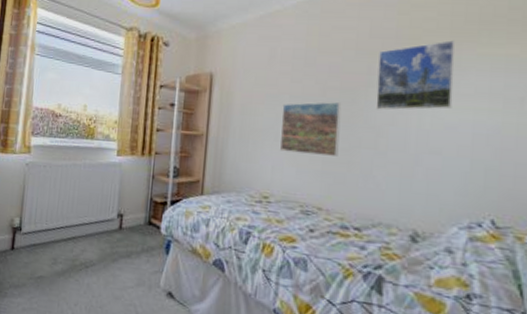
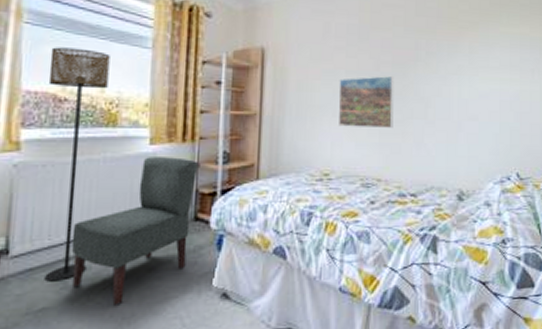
floor lamp: none [42,73,91,258] -> present [44,47,110,282]
chair: none [59,166,154,285] -> present [71,157,199,305]
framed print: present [376,40,454,110] -> none [424,20,484,83]

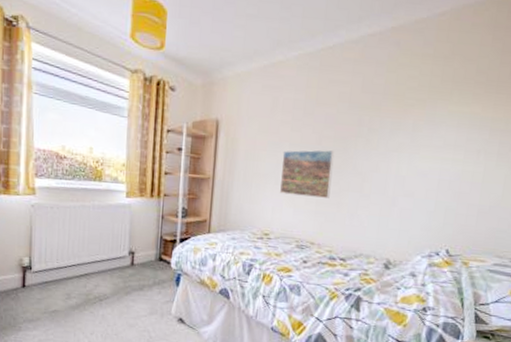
floor lamp: present [44,47,110,282] -> none [52,114,96,293]
chair: present [71,157,199,305] -> none [72,207,163,316]

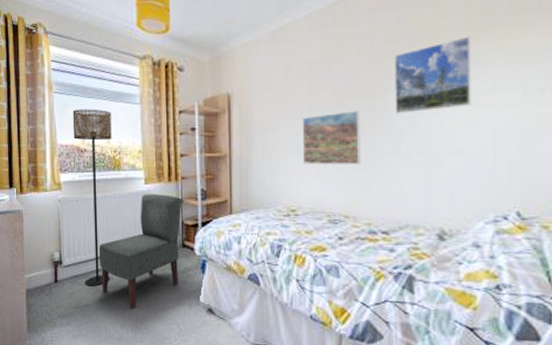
floor lamp: none [52,114,96,293] -> present [72,109,112,287]
chair: none [72,207,163,316] -> present [98,194,182,309]
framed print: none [363,98,431,159] -> present [395,36,472,114]

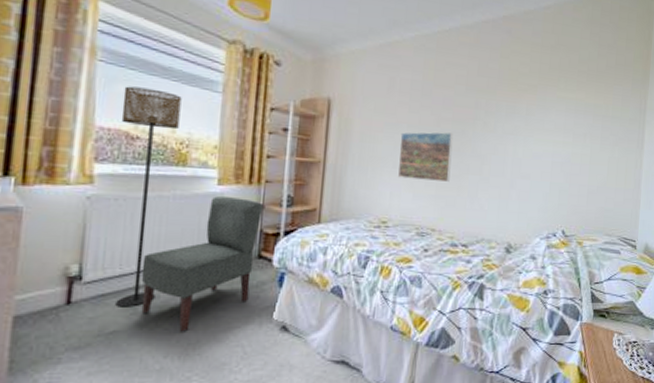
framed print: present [395,36,472,114] -> none [481,83,542,141]

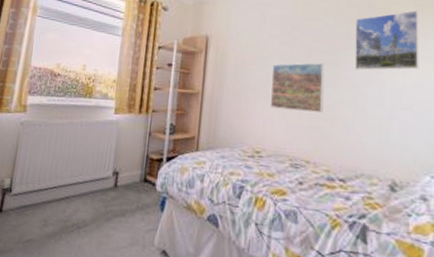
floor lamp: present [115,86,182,307] -> none [32,34,92,219]
chair: present [141,196,264,332] -> none [50,124,150,247]
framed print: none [481,83,542,141] -> present [354,10,419,71]

